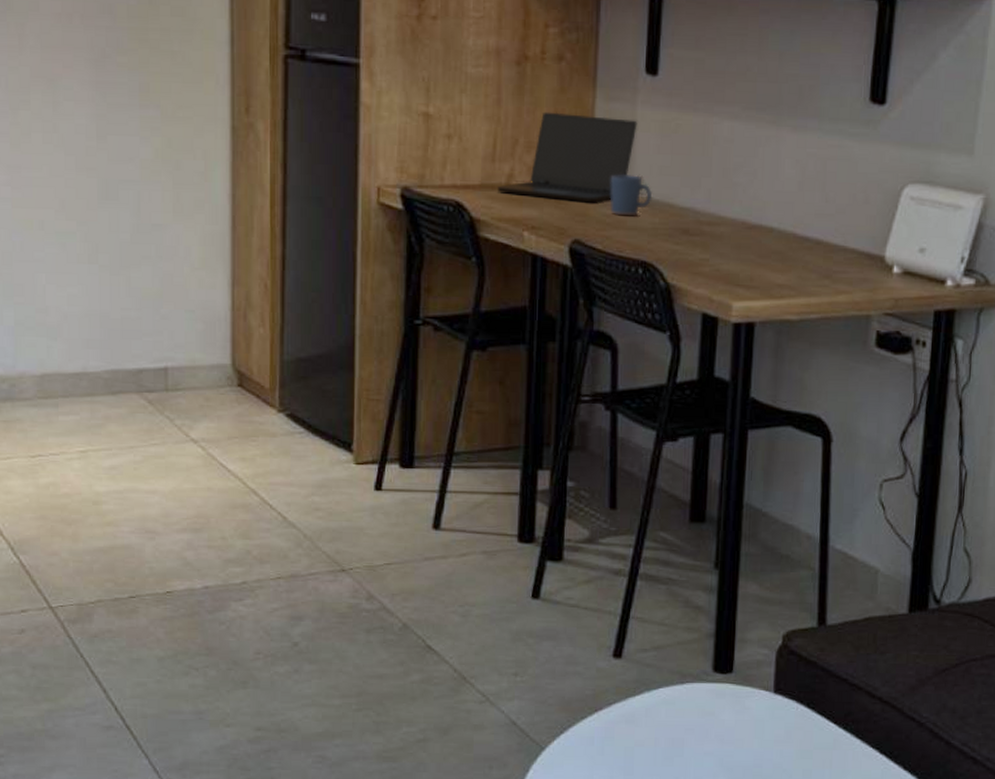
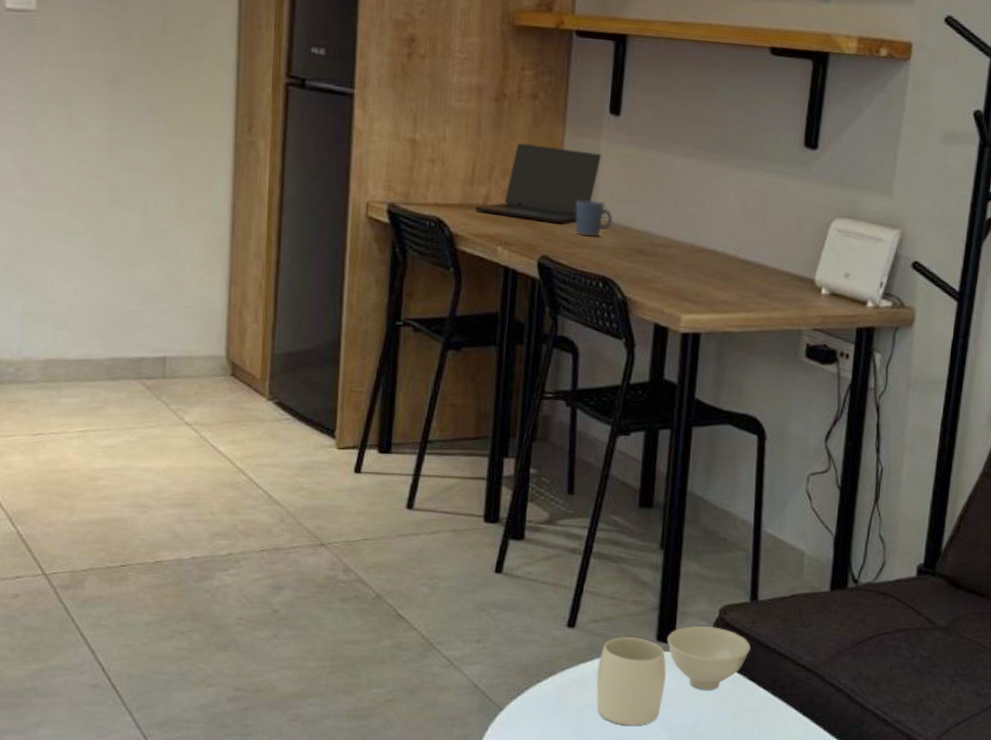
mug: none [647,667,725,766] -> present [596,636,667,726]
bowl: none [724,654,819,726] -> present [666,625,750,690]

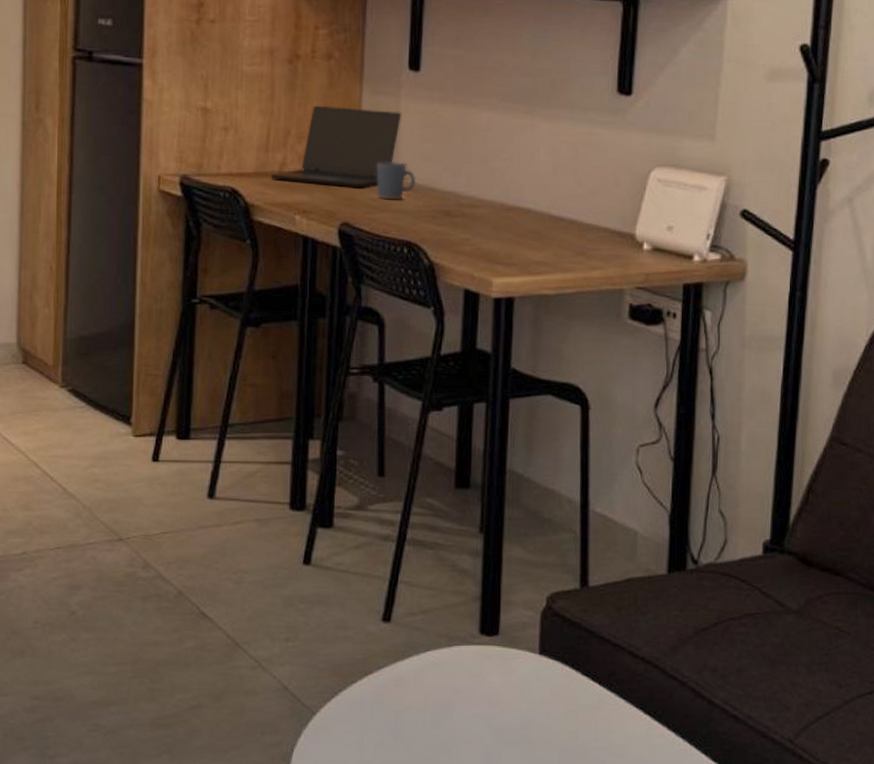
mug: present [596,636,667,726] -> none [416,630,492,729]
bowl: present [666,625,750,690] -> none [490,616,582,687]

